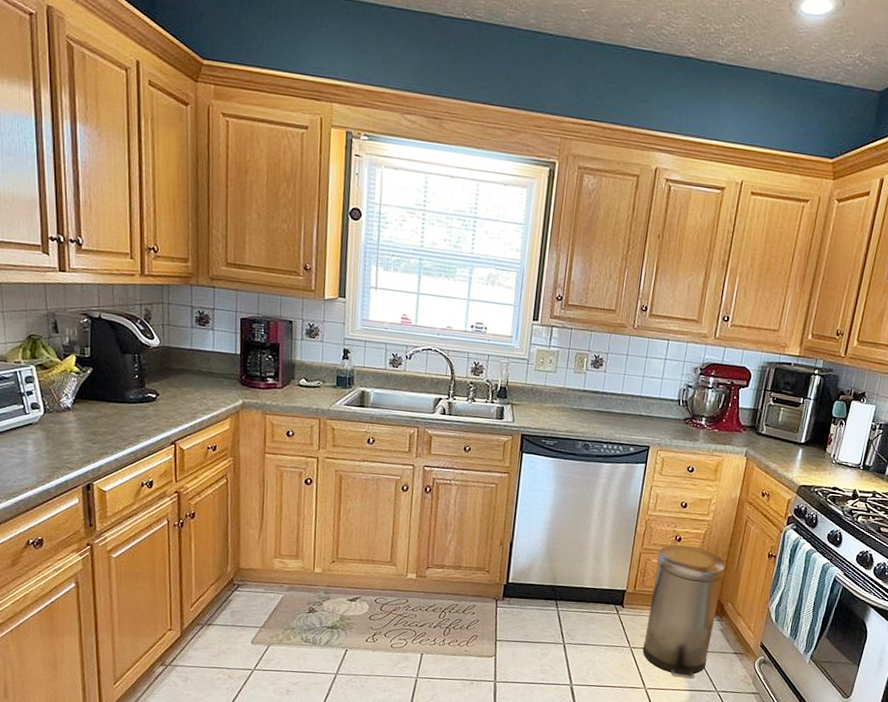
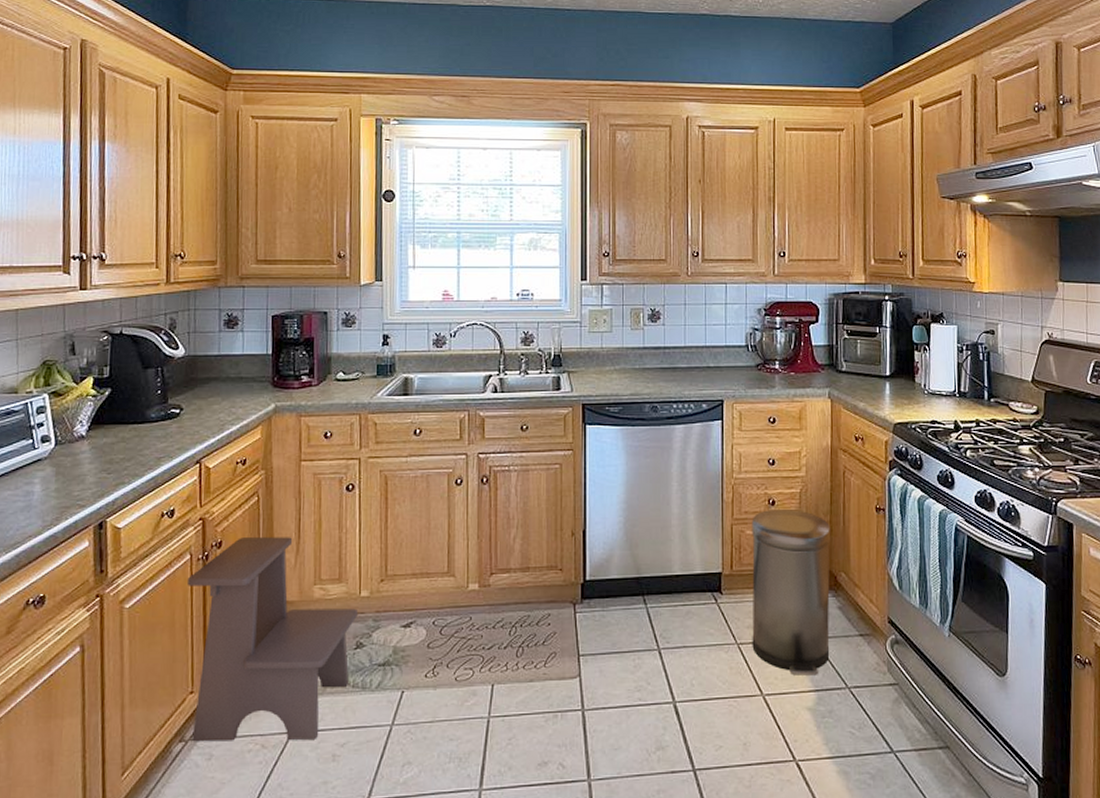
step stool: none [166,512,311,677] -> present [188,537,357,742]

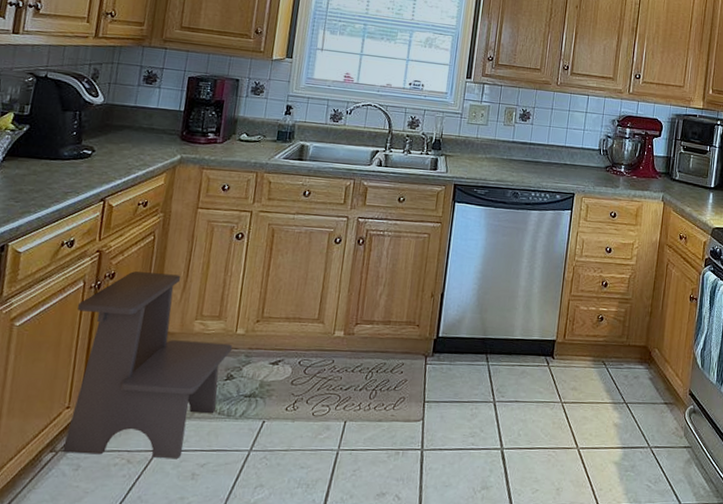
pedal bin: present [752,508,831,676] -> none [574,290,651,435]

